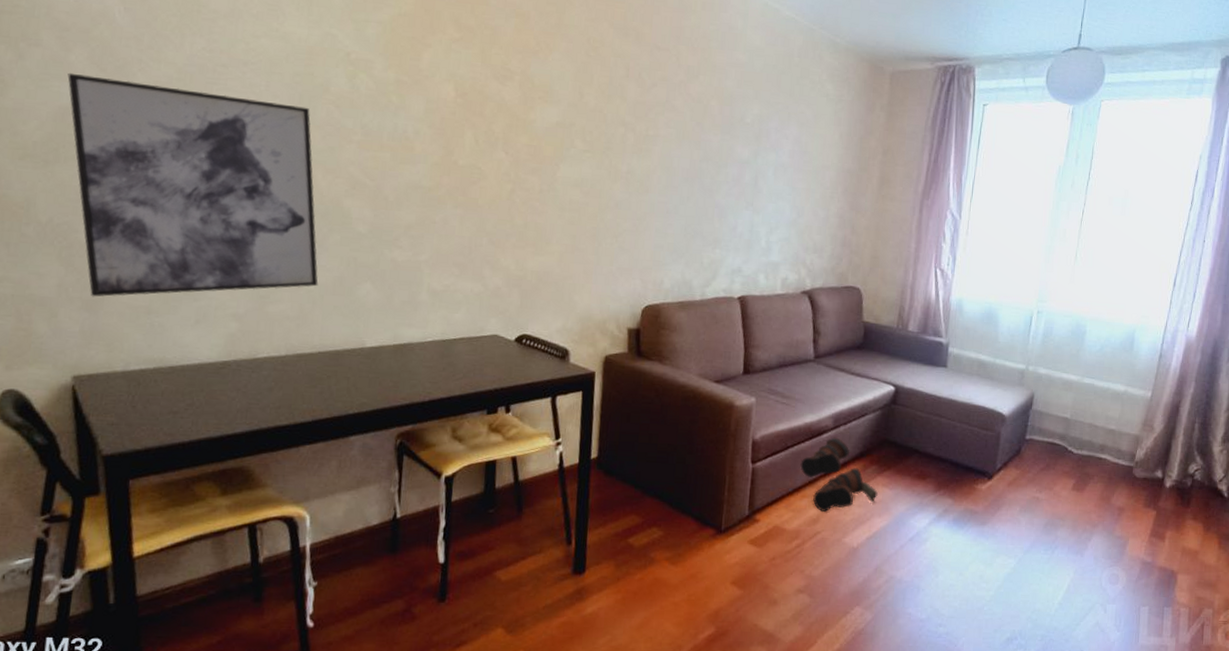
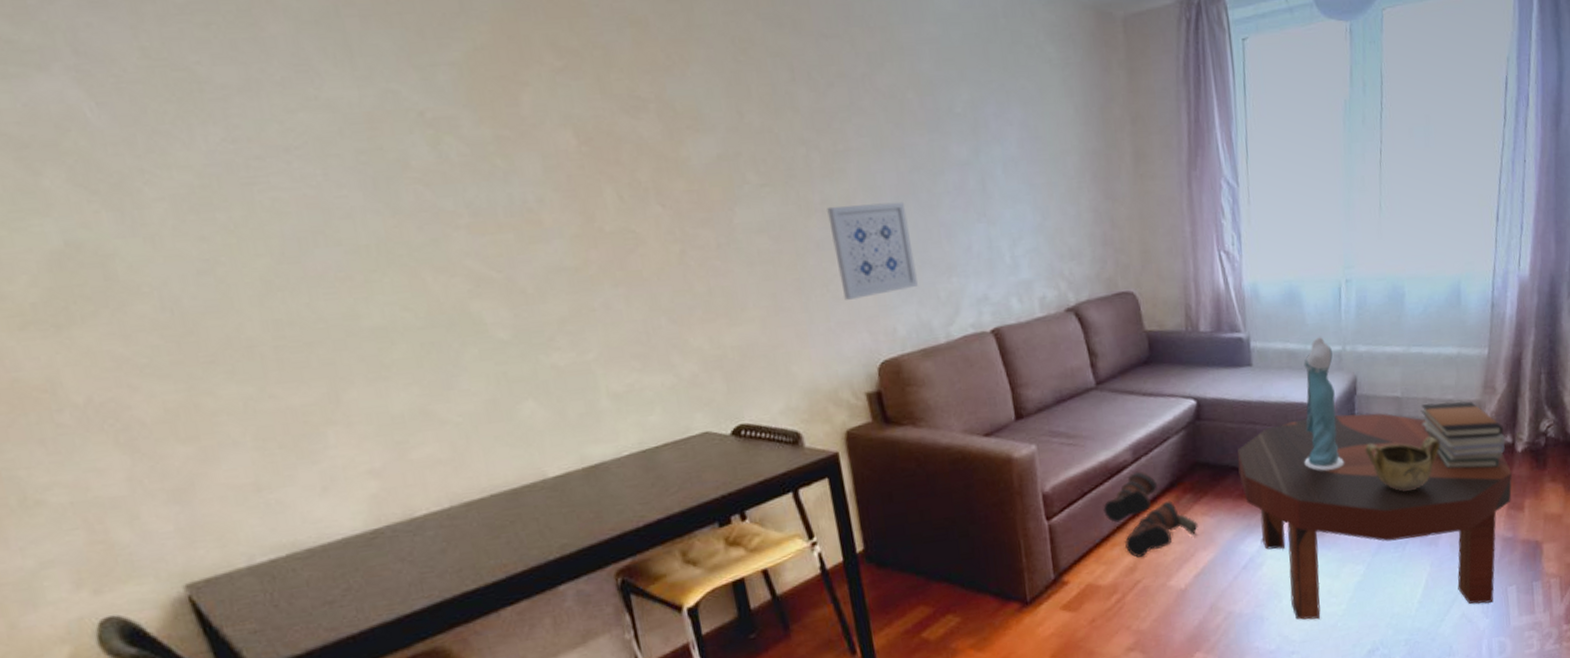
wall art: present [67,72,319,297] -> none [47,193,467,485]
wall art: none [628,176,691,252] -> present [827,201,918,300]
coffee table: none [920,421,1158,619] -> present [1237,413,1512,620]
dress: none [978,353,1017,471] -> present [1303,336,1345,471]
ceramic bowl: none [1032,454,1099,502] -> present [1365,436,1441,492]
book stack: none [1084,428,1156,497] -> present [1420,401,1506,469]

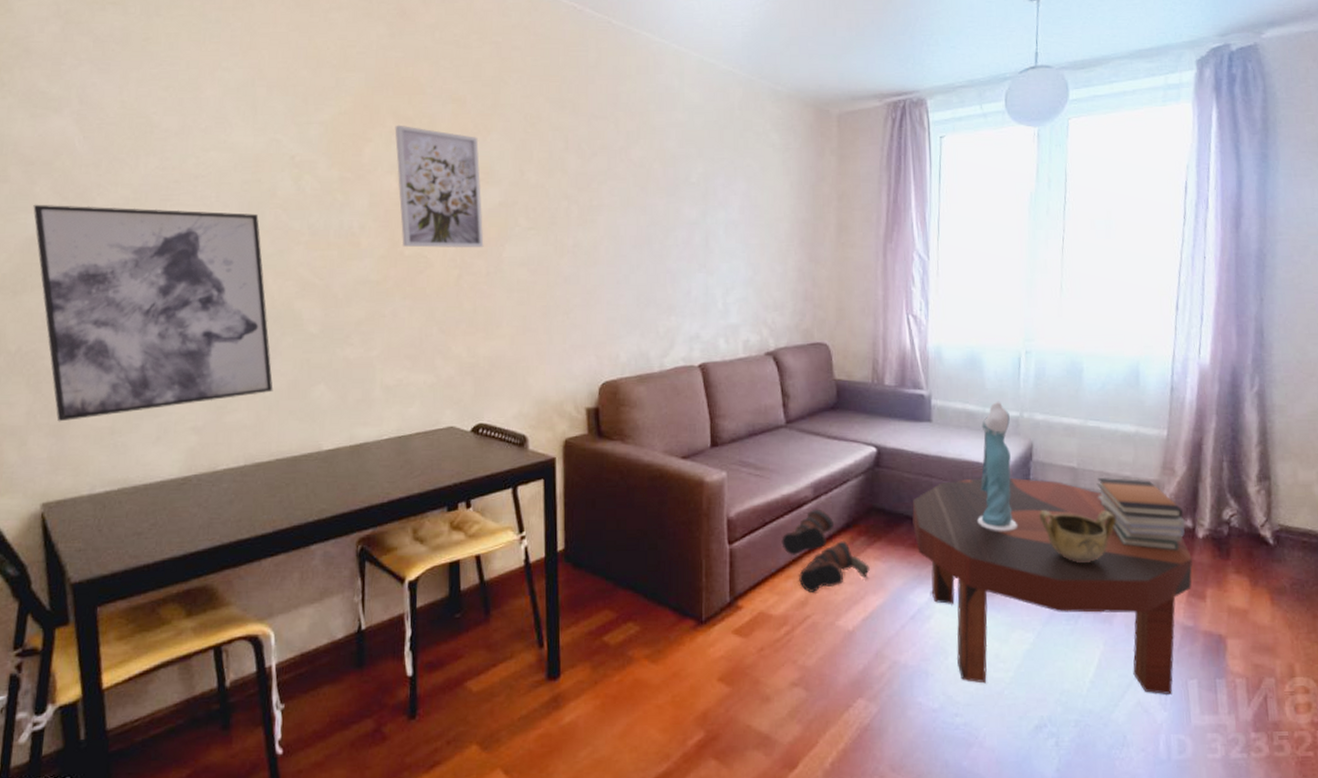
wall art: none [47,193,467,485] -> present [33,204,273,422]
wall art: none [557,60,708,222] -> present [395,125,484,249]
wall art: present [827,201,918,300] -> none [577,249,643,327]

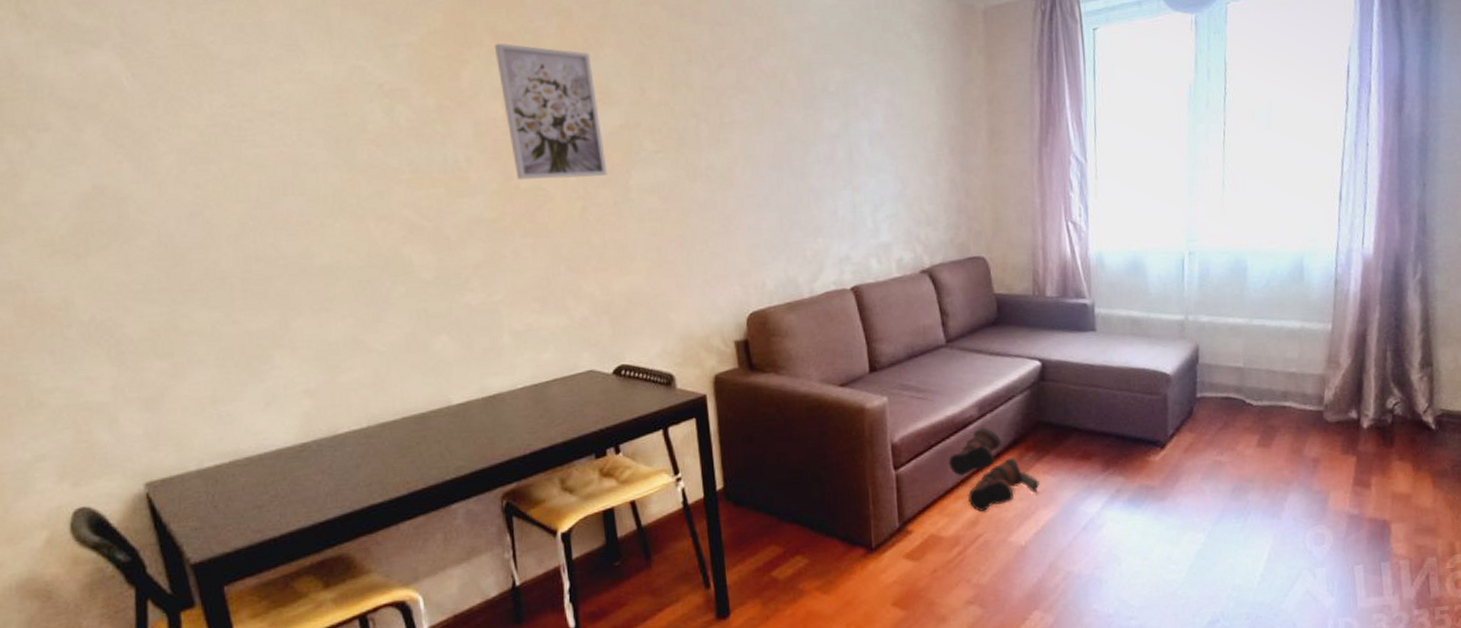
wall art: present [33,204,273,422] -> none [84,151,390,395]
coffee table: present [912,477,1193,696] -> none [1079,382,1358,586]
dress: present [977,401,1018,532] -> none [1145,305,1187,437]
ceramic bowl: present [1039,510,1117,563] -> none [1207,408,1284,462]
book stack: present [1096,477,1185,551] -> none [1263,374,1351,443]

